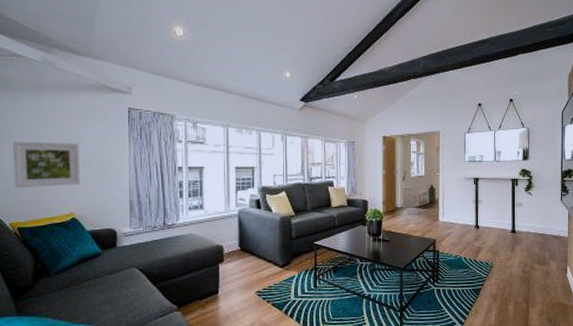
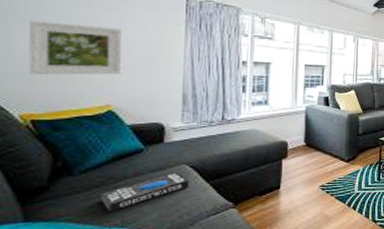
book: none [71,275,139,310] -> present [101,172,190,212]

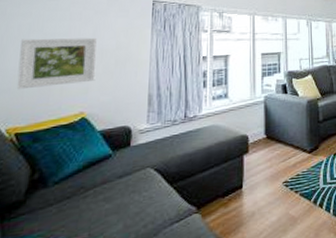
book: present [101,172,190,212] -> none [71,177,154,225]

